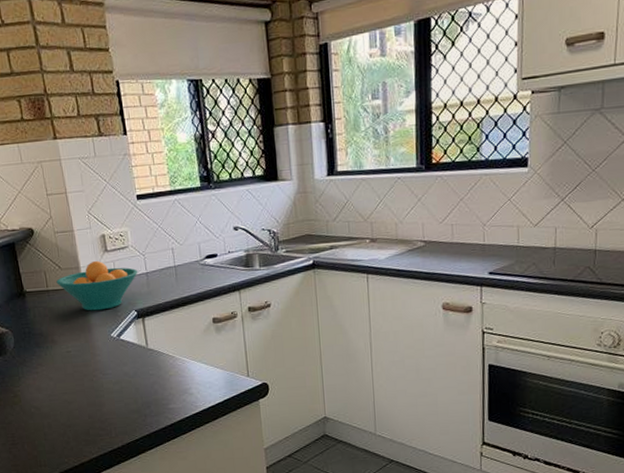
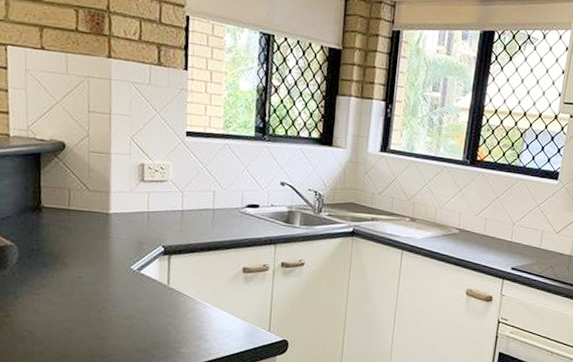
fruit bowl: present [56,260,138,311] -> none [80,188,173,241]

